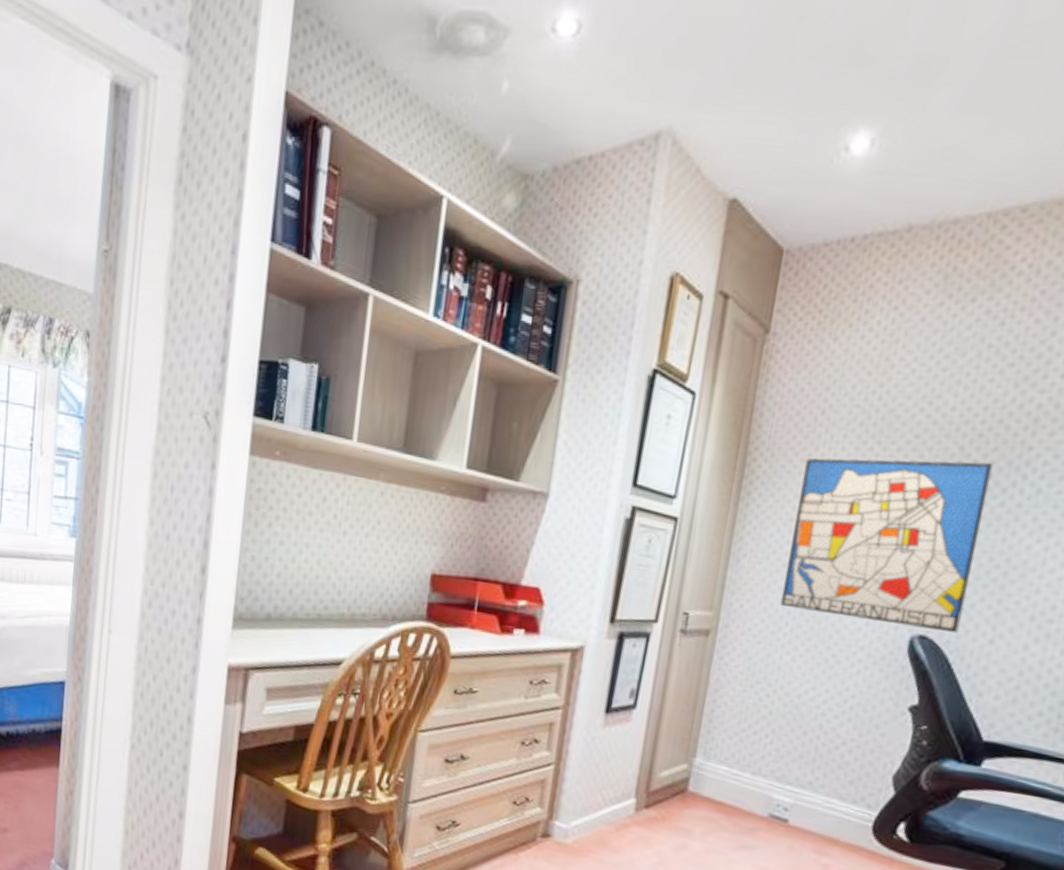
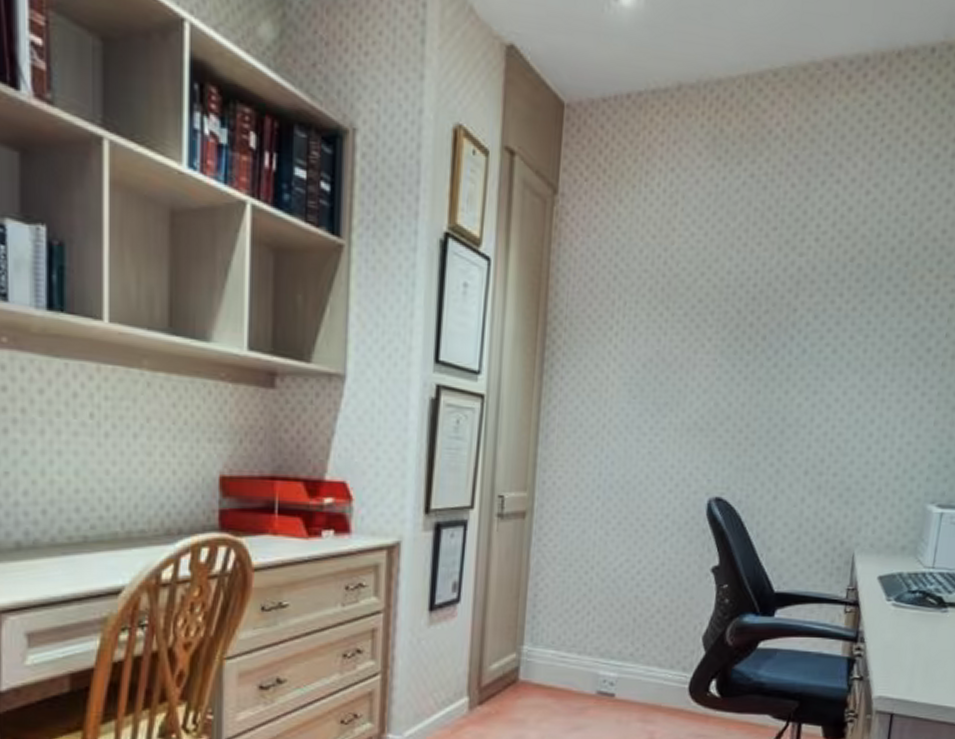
wall art: present [779,458,994,634] -> none [590,324,766,493]

